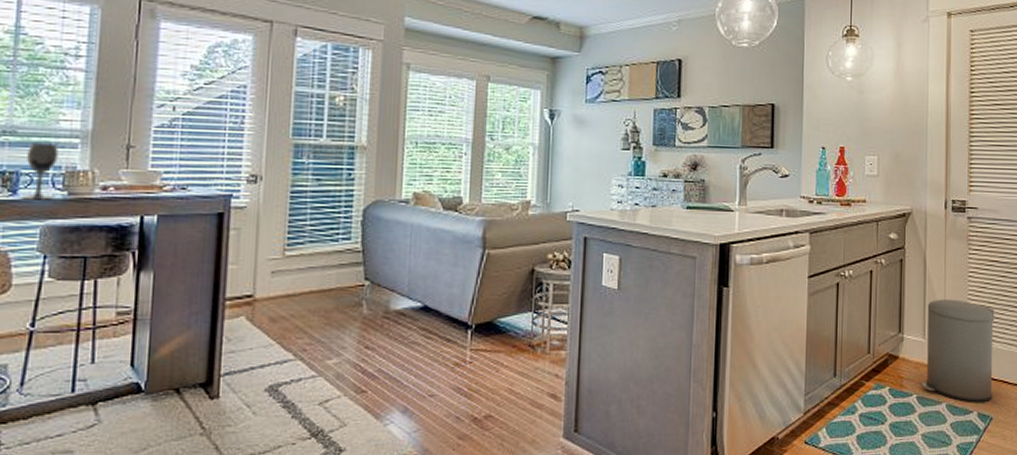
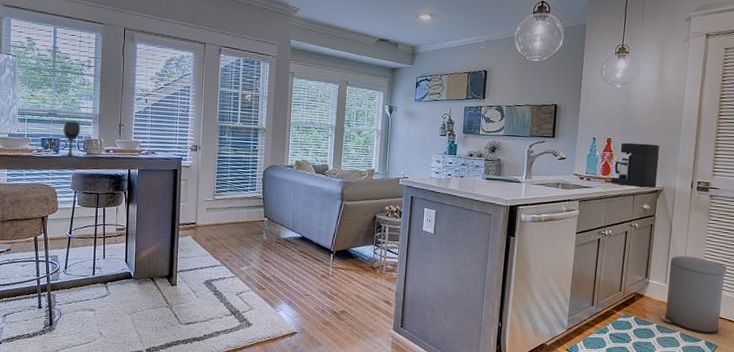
coffee maker: none [847,152,904,211] -> present [610,142,660,188]

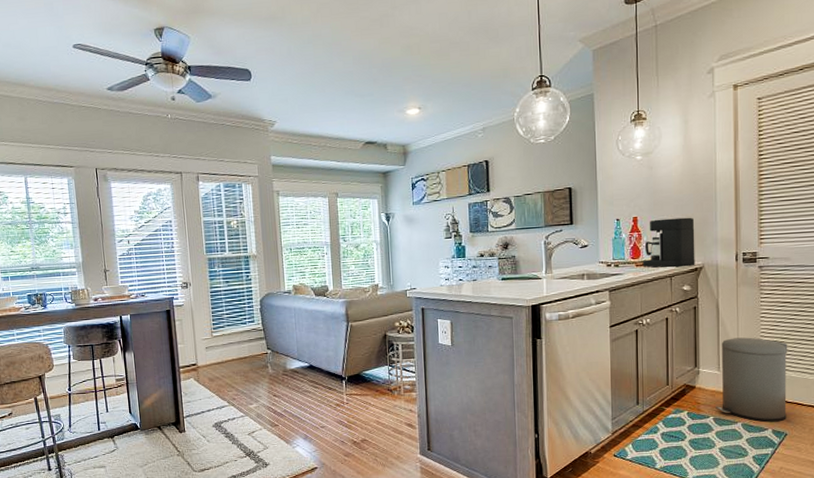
wine glass: present [62,121,81,157] -> none [47,273,67,311]

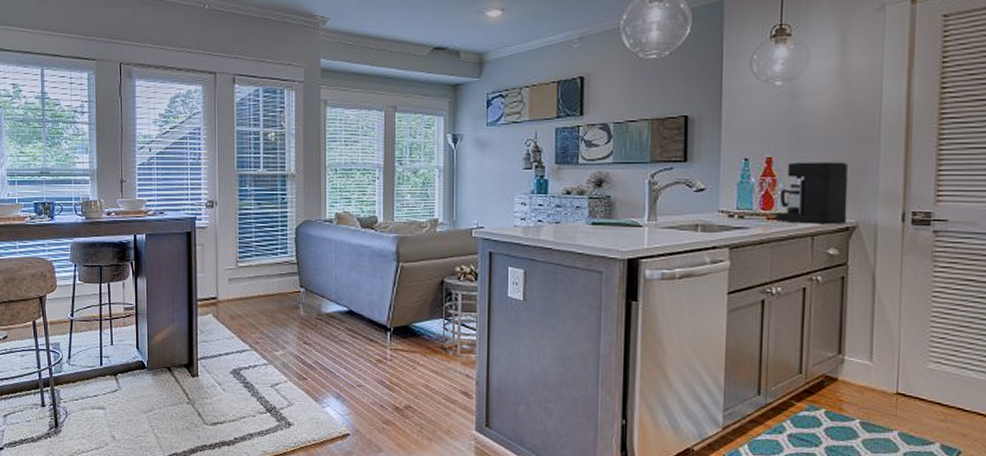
pedal bin: present [715,337,788,422] -> none [864,320,969,435]

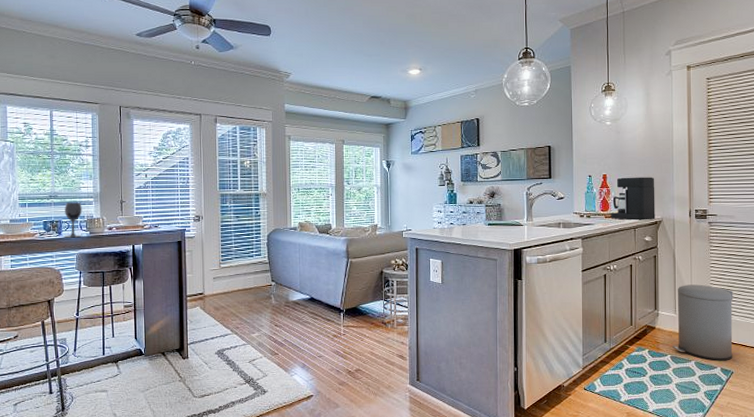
wine glass: none [57,180,77,223] -> present [64,202,82,238]
pedal bin: none [864,320,969,435] -> present [672,284,733,361]

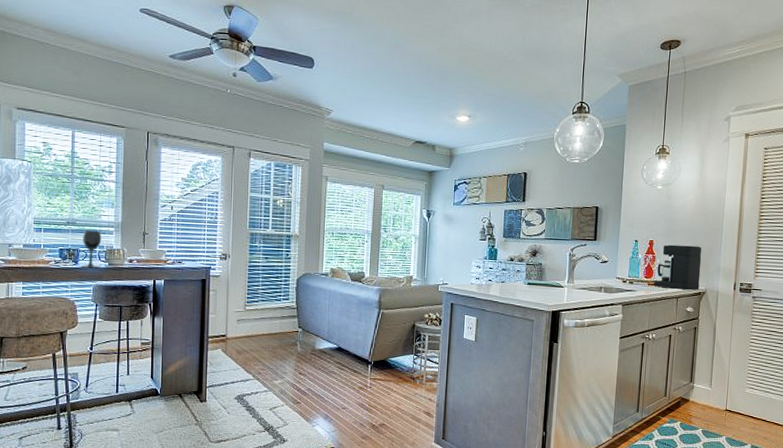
pedal bin: present [672,284,733,361] -> none [705,359,771,438]

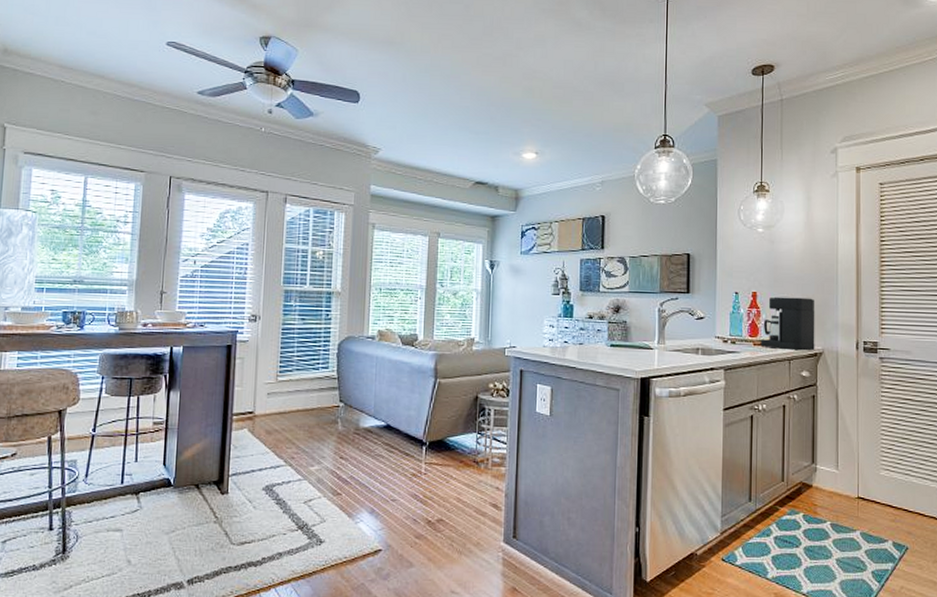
wine glass: present [81,230,102,268] -> none [87,289,113,334]

